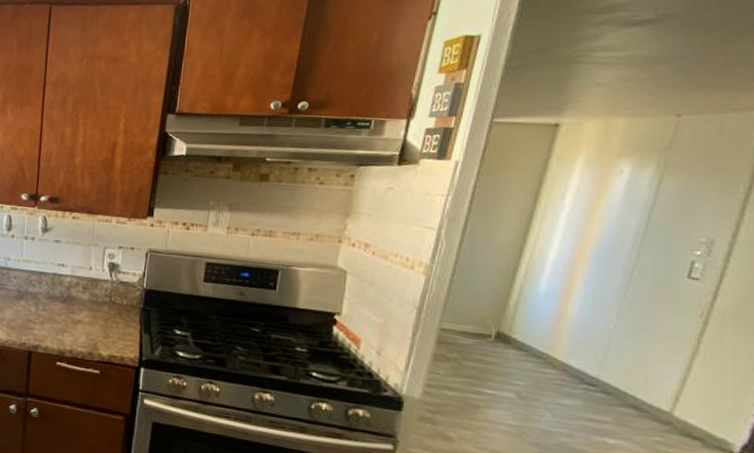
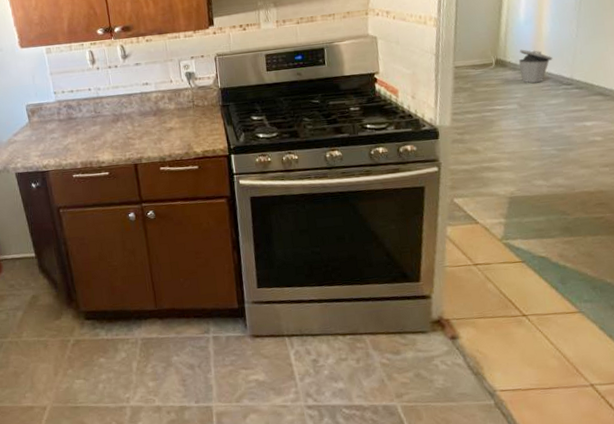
trash can: none [527,327,576,374] -> present [518,49,553,84]

